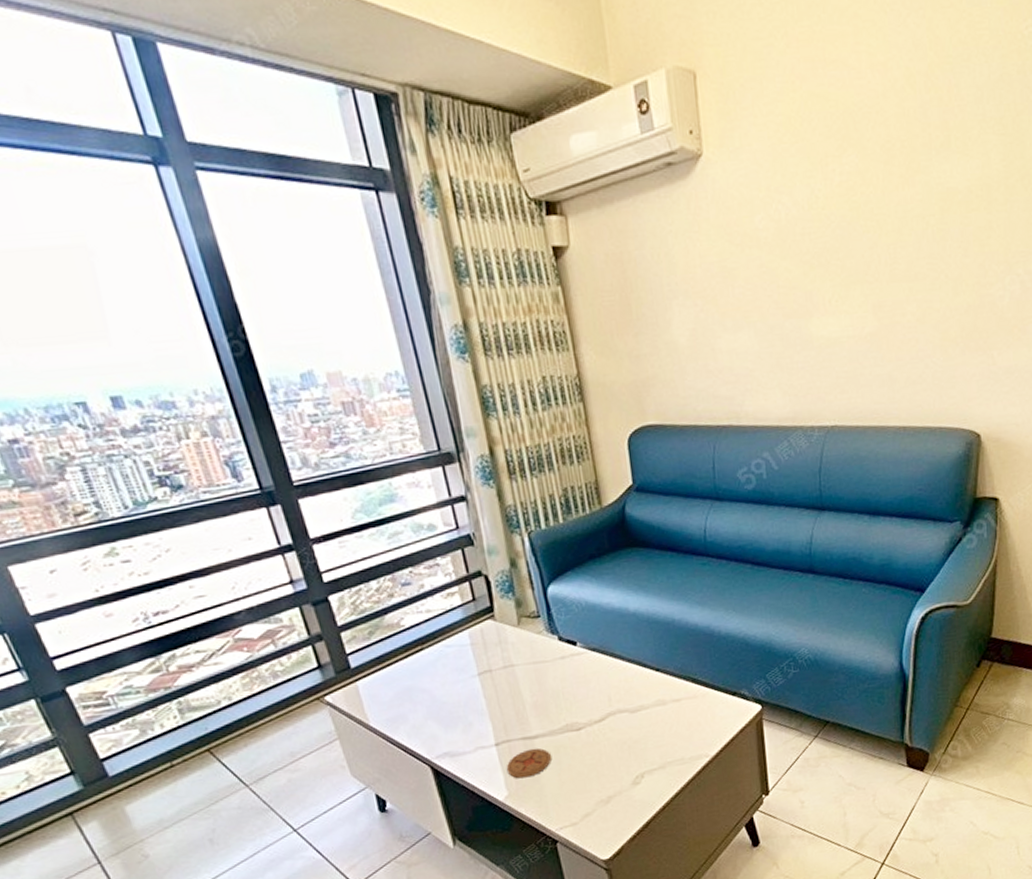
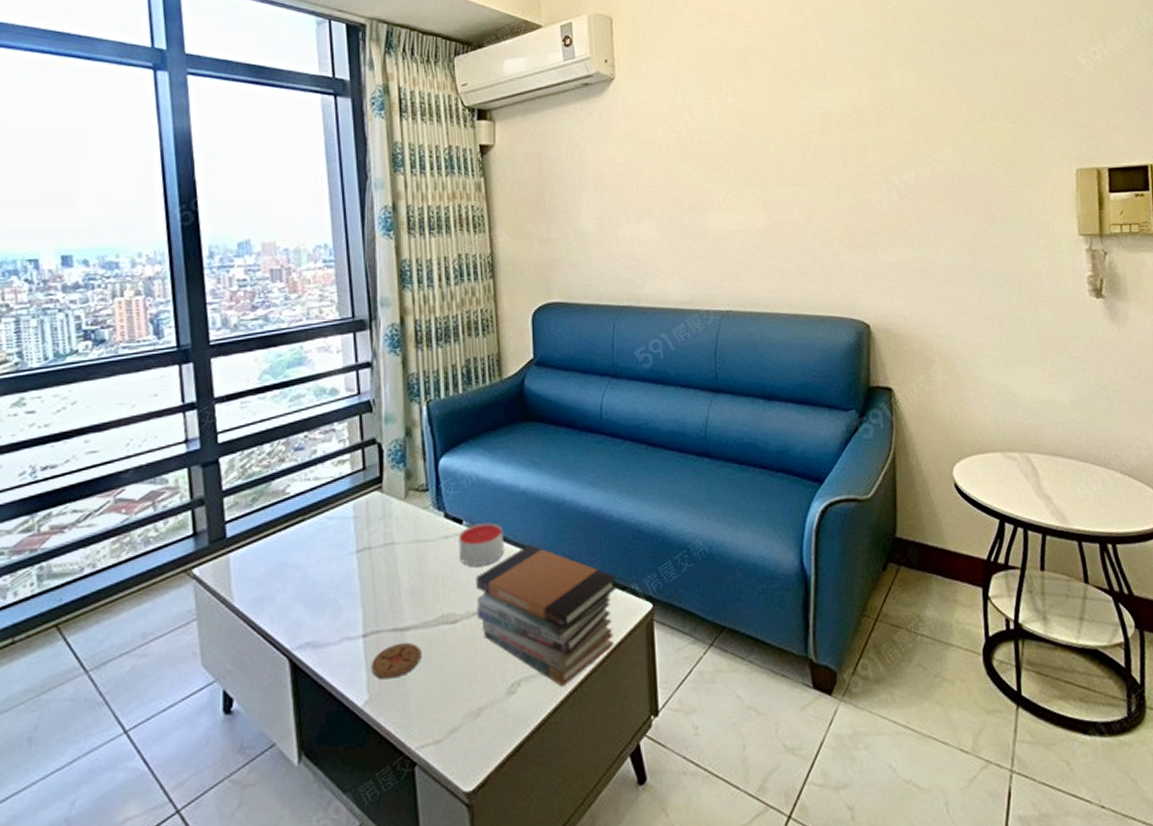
candle: none [574,642,619,682] -> present [458,522,504,566]
book stack: none [594,660,728,777] -> present [475,544,618,687]

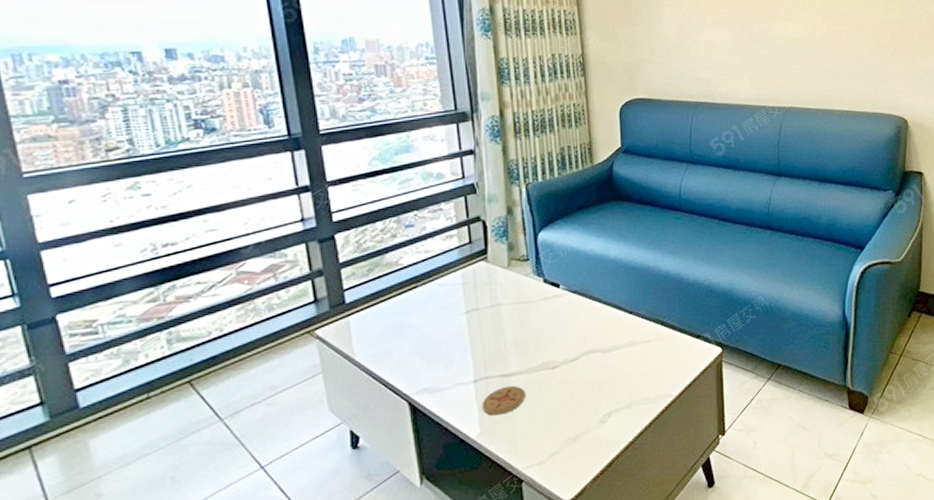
candle: present [458,522,504,566] -> none [556,286,596,322]
book stack: present [475,544,618,687] -> none [572,303,693,416]

